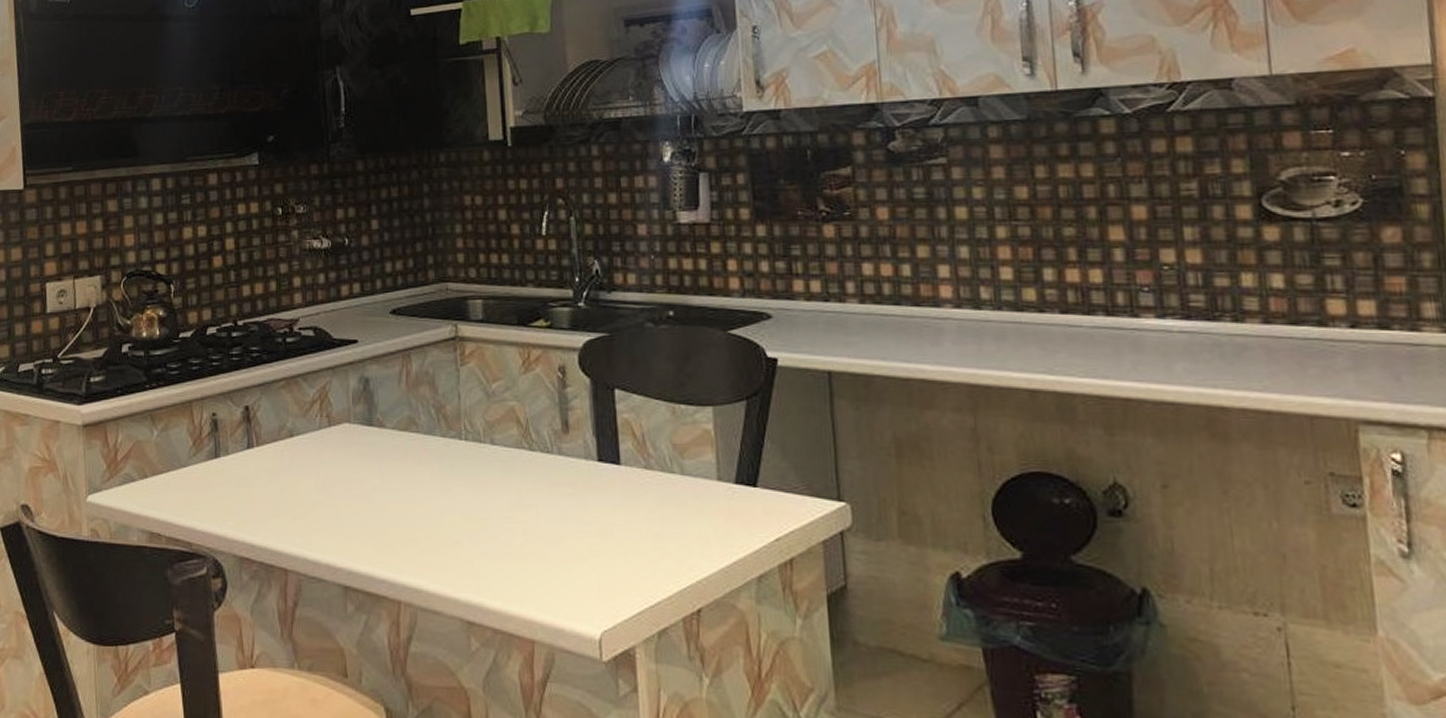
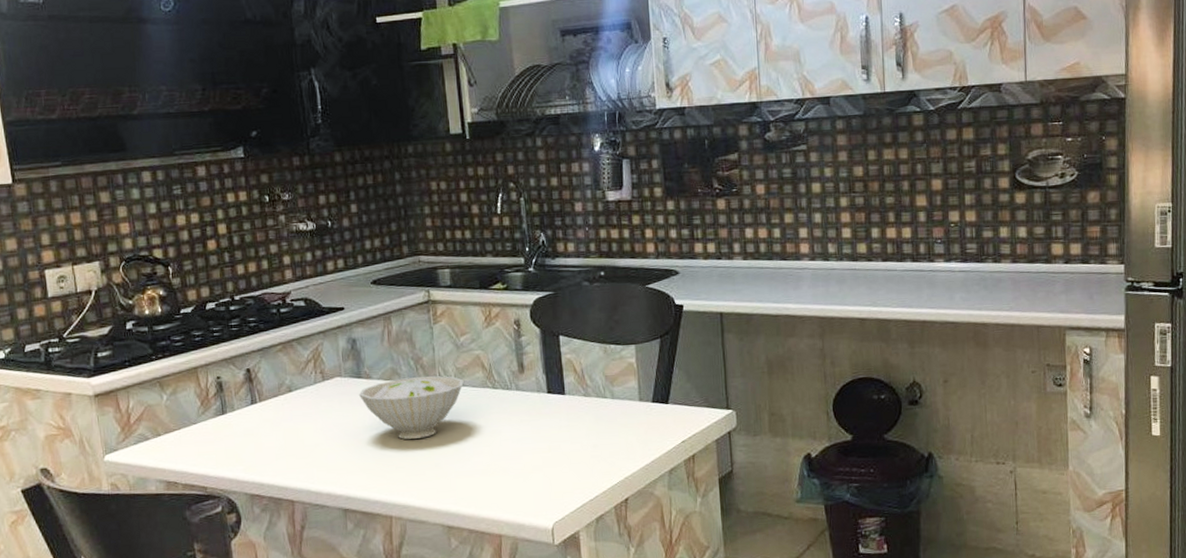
bowl: none [368,430,494,506] -> present [358,376,464,439]

